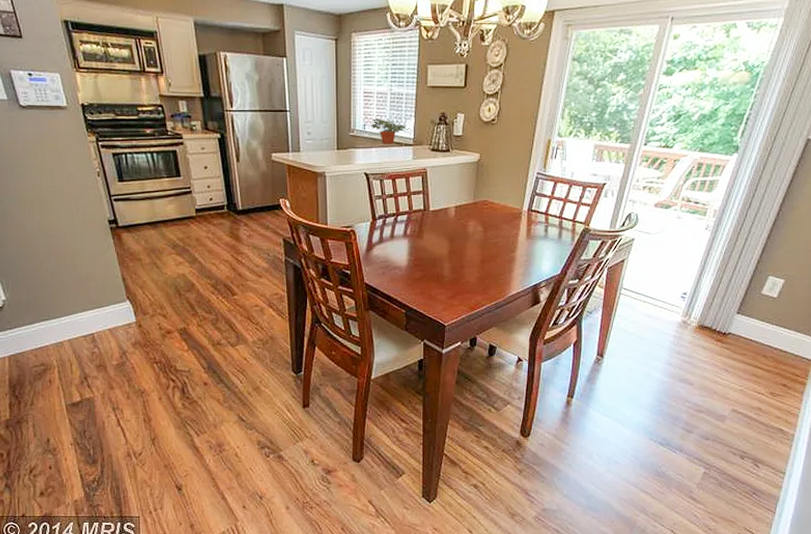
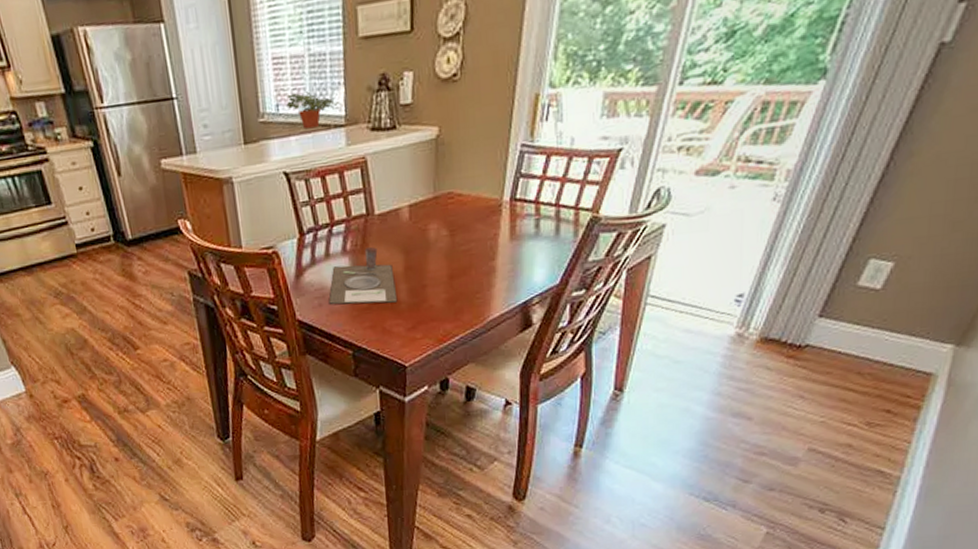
place setting: none [390,234,442,276] -> present [329,247,398,304]

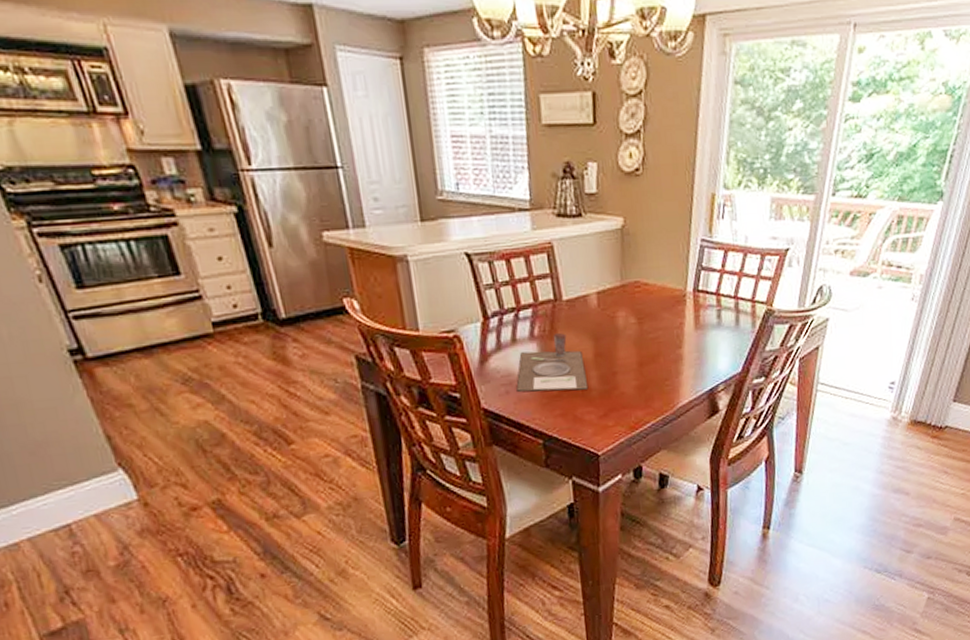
potted plant: present [286,91,342,130] -> none [467,172,526,211]

